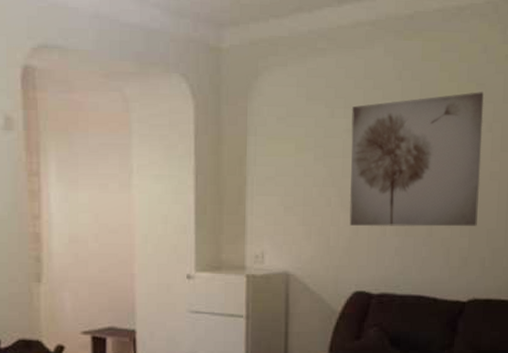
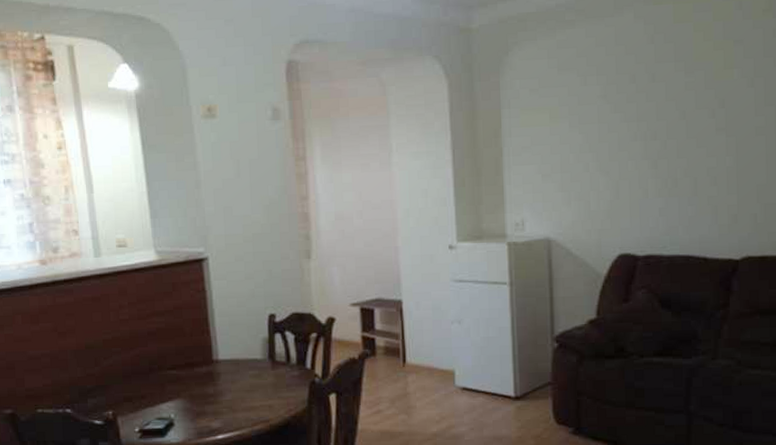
wall art: present [349,92,484,227] -> none [605,48,745,189]

